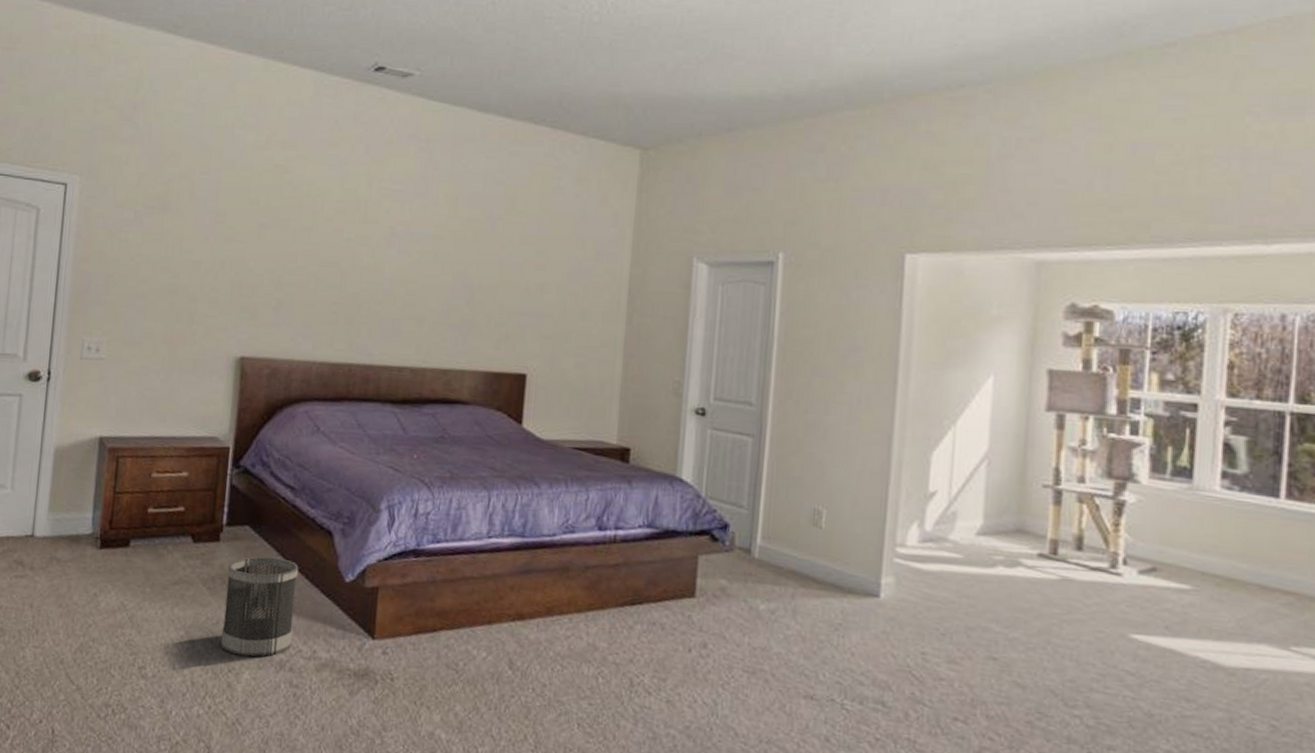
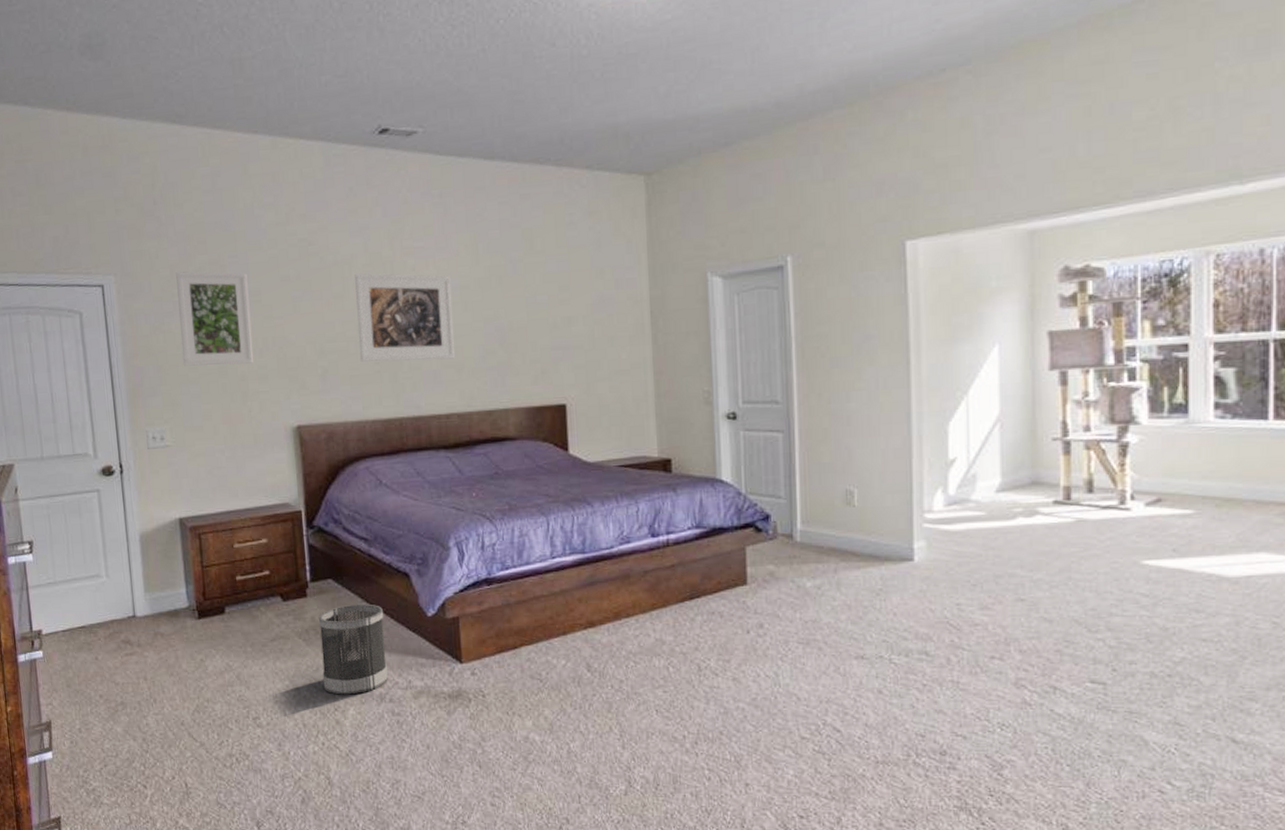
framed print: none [133,181,216,285] -> present [176,271,253,366]
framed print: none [317,209,425,310] -> present [355,273,455,362]

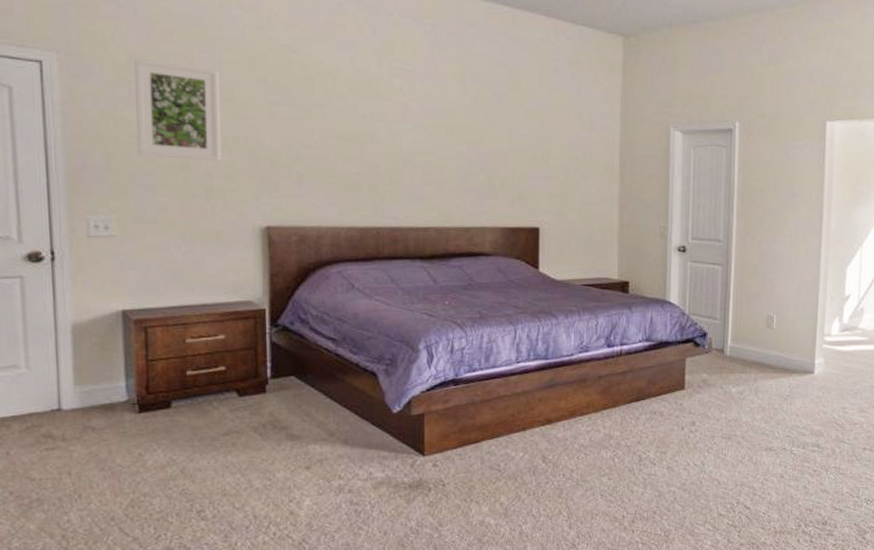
wastebasket: present [318,604,388,695] -> none [277,400,348,487]
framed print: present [355,273,455,362] -> none [338,87,437,177]

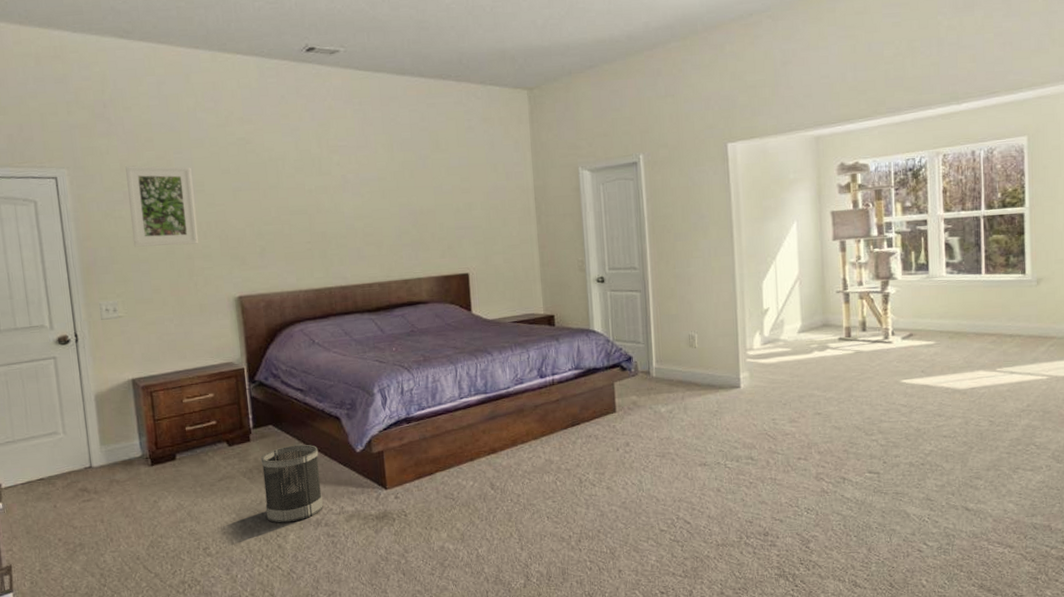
wastebasket: none [277,400,348,487] -> present [260,444,323,523]

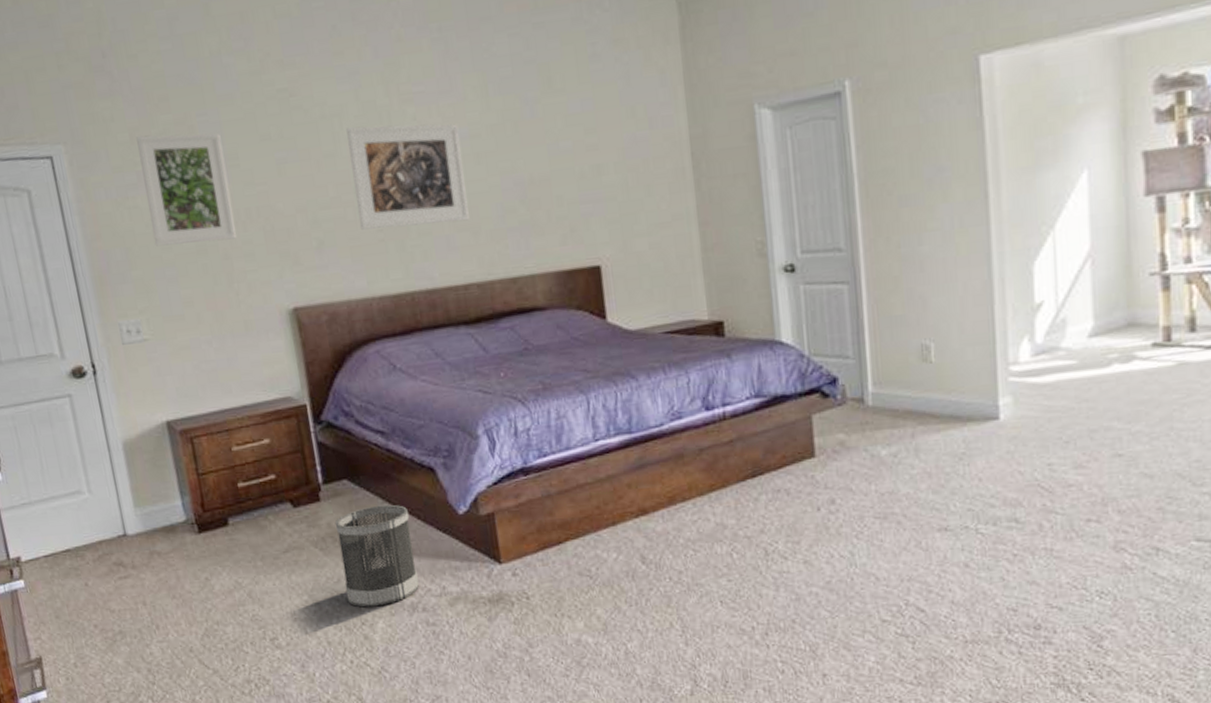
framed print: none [287,167,375,241] -> present [346,123,469,230]

